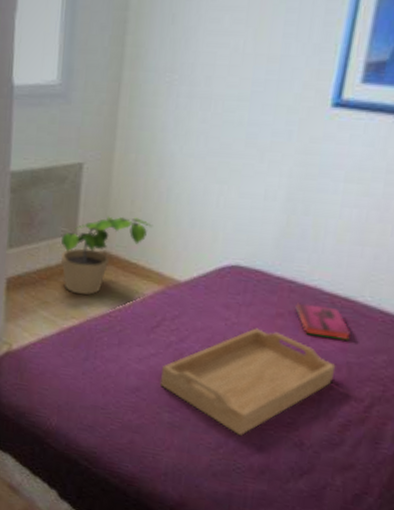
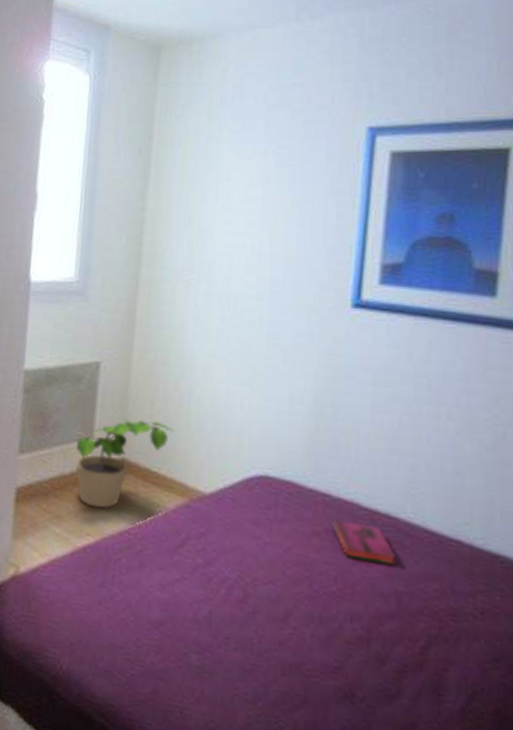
serving tray: present [159,328,336,435] -> none [186,549,383,684]

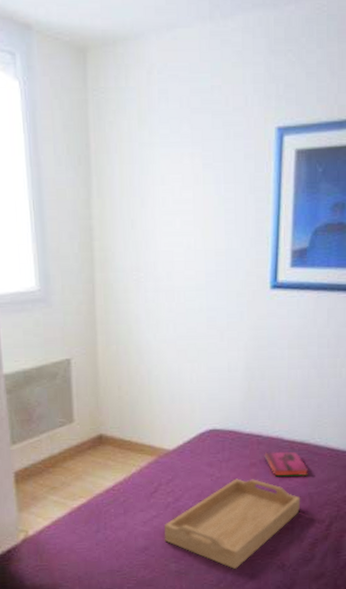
potted plant: present [75,419,175,509] -> none [60,401,140,476]
serving tray: none [186,549,383,684] -> present [163,478,301,569]

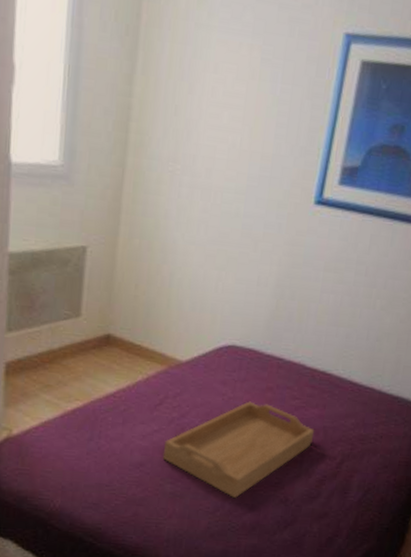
hardback book: present [264,451,308,477] -> none [282,377,327,409]

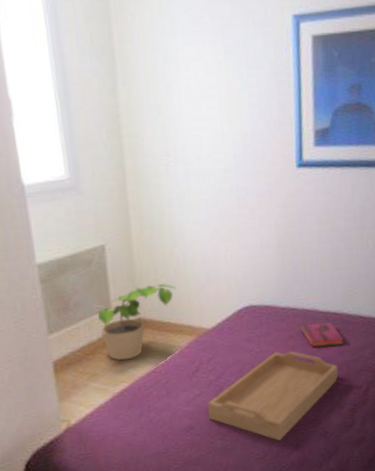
potted plant: none [63,299,157,377] -> present [98,283,177,361]
hardback book: none [282,377,327,409] -> present [300,322,344,348]

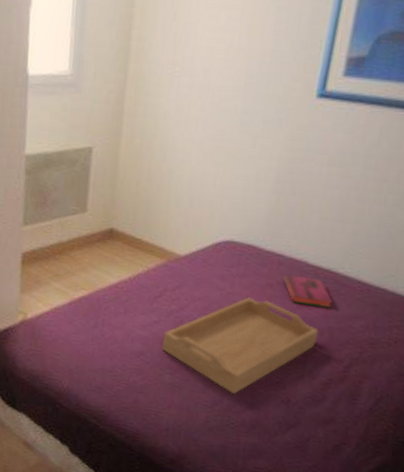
potted plant: present [98,283,177,361] -> none [71,196,156,268]

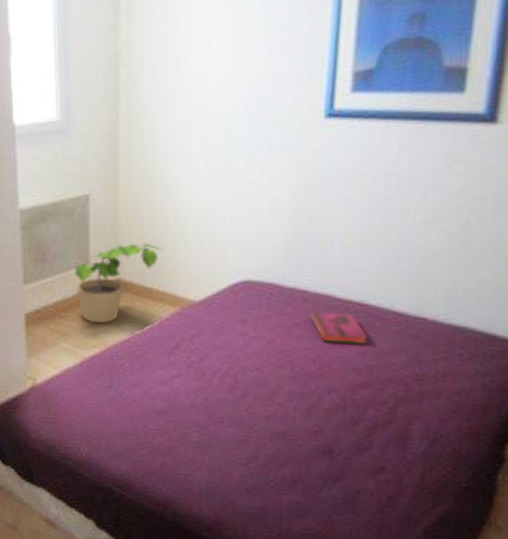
potted plant: none [71,196,156,268] -> present [75,243,163,324]
serving tray: present [161,297,319,394] -> none [185,340,357,448]

